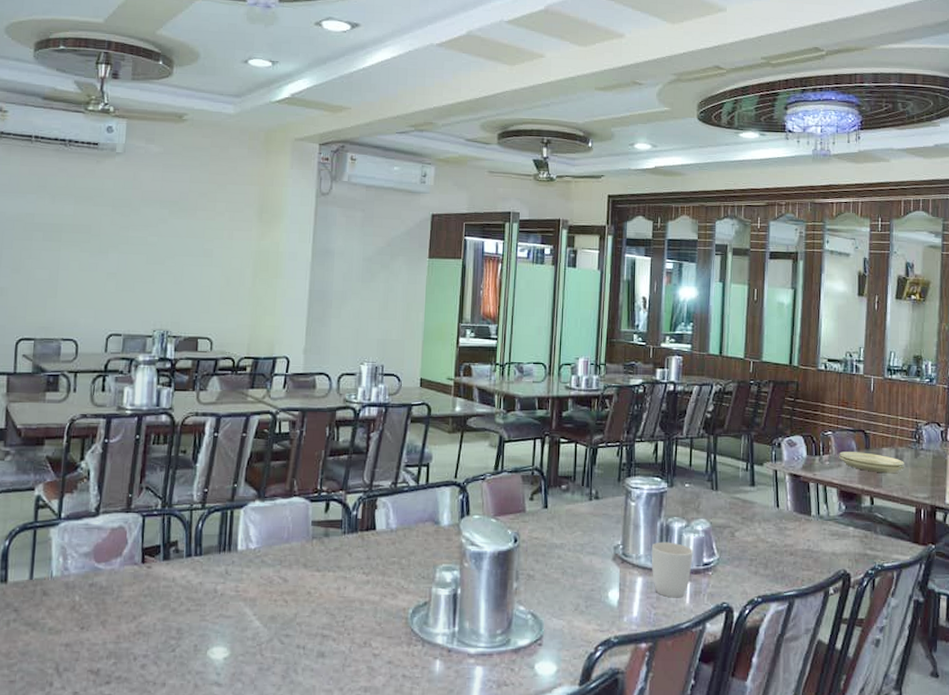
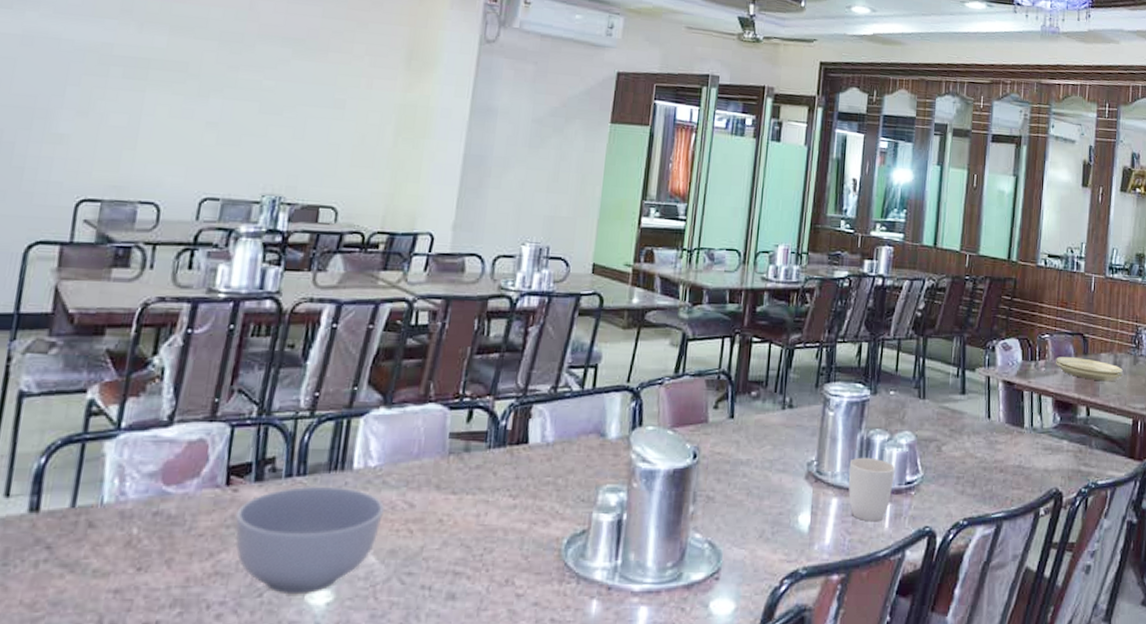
bowl: none [151,564,265,650] -> present [235,486,385,593]

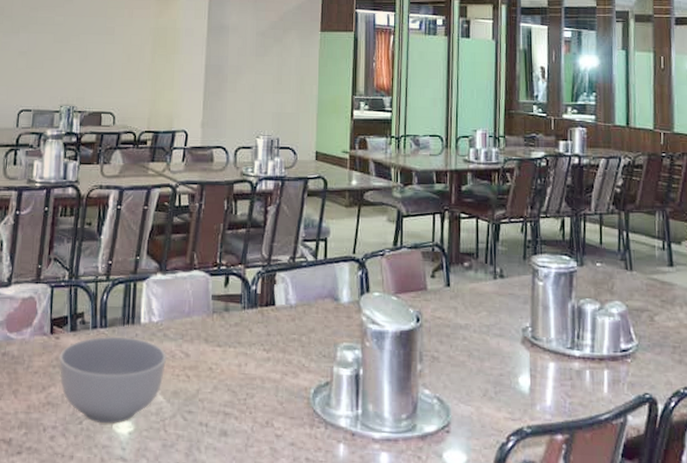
cup: present [848,457,896,522] -> none [563,324,609,387]

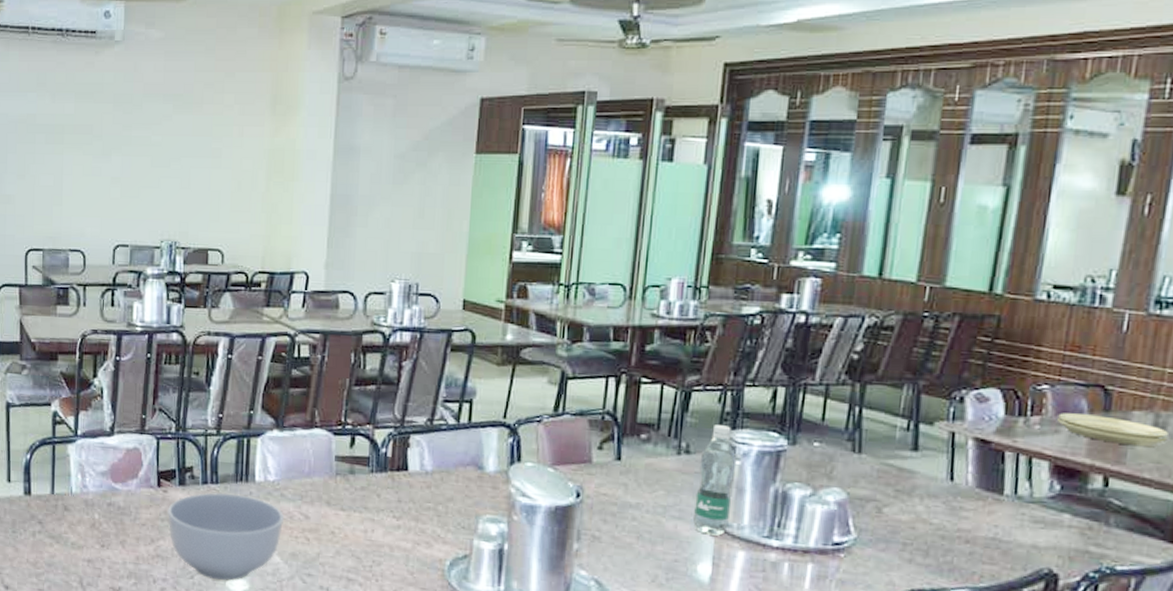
bottle: none [511,251,539,350] -> present [693,425,735,536]

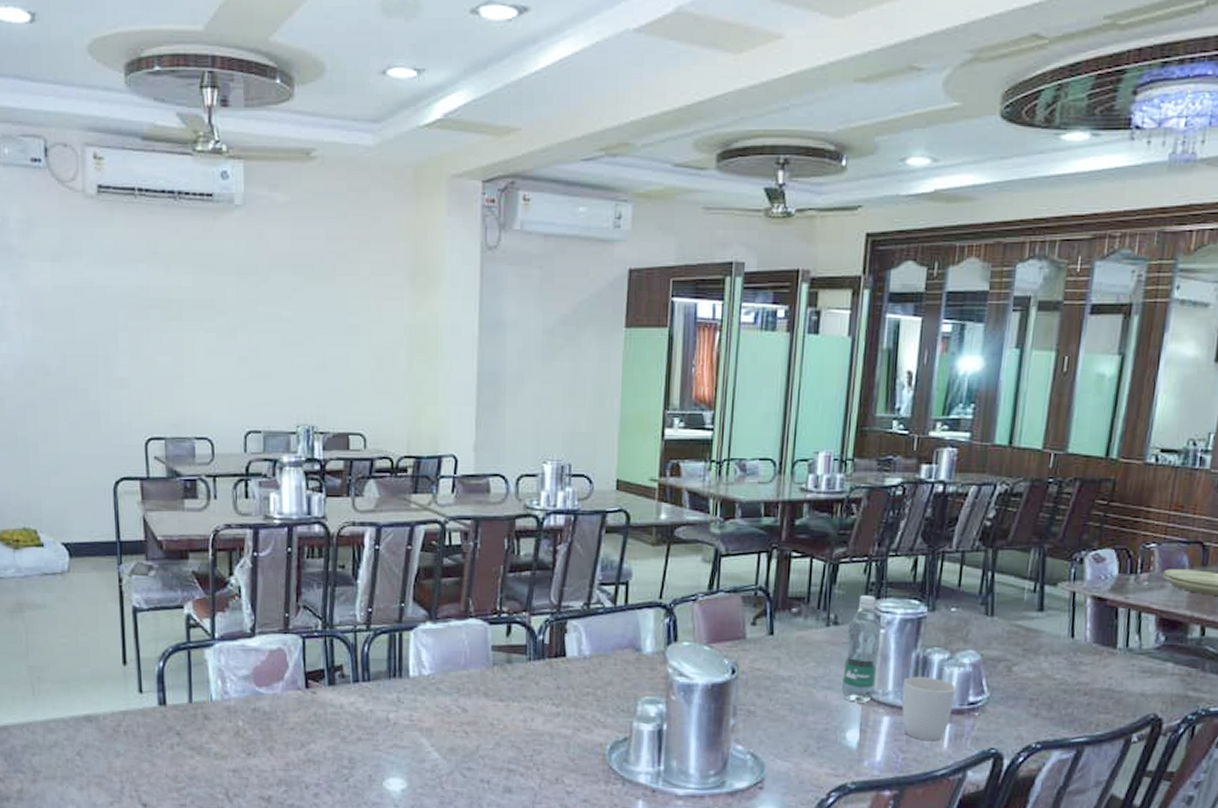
bowl: present [168,492,285,581] -> none [318,690,442,781]
cup: none [758,511,820,581] -> present [901,676,957,742]

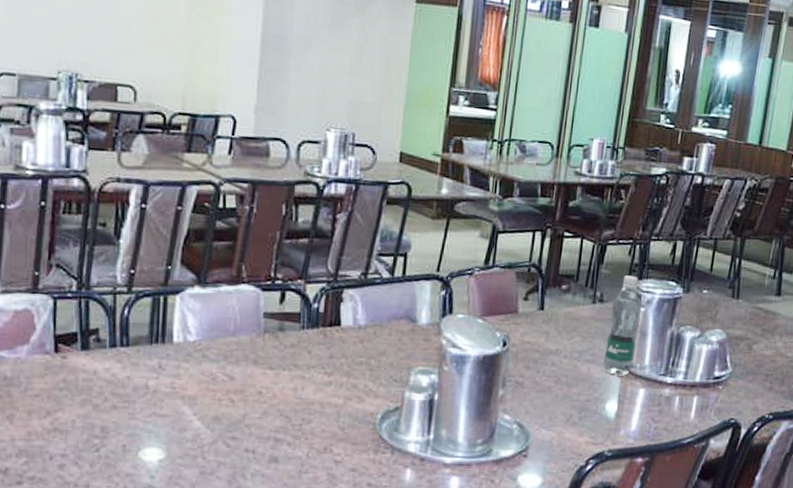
cup: present [901,676,957,742] -> none [656,351,705,412]

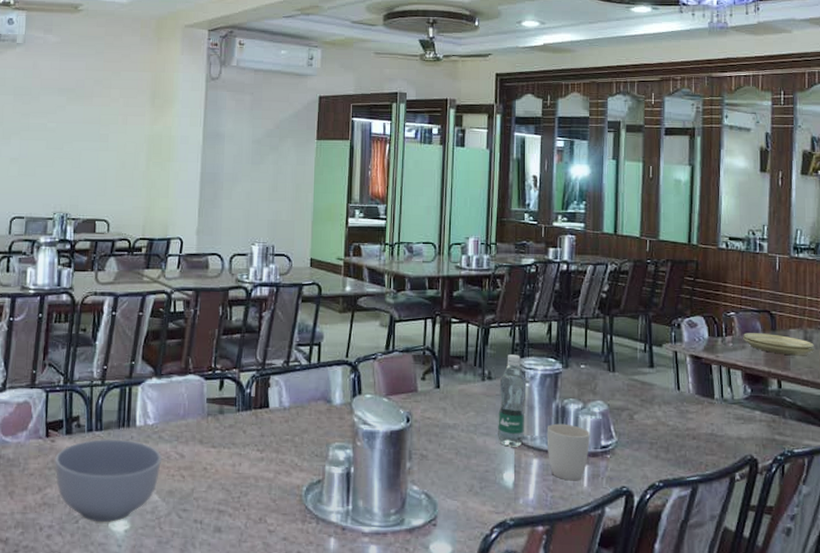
bowl: none [67,356,207,451] -> present [55,438,162,522]
cup: none [656,351,705,412] -> present [547,423,591,481]

